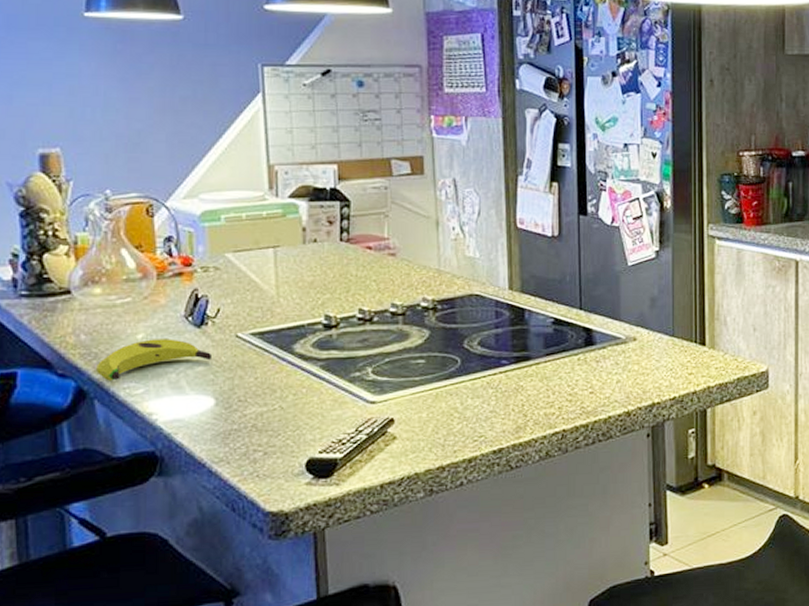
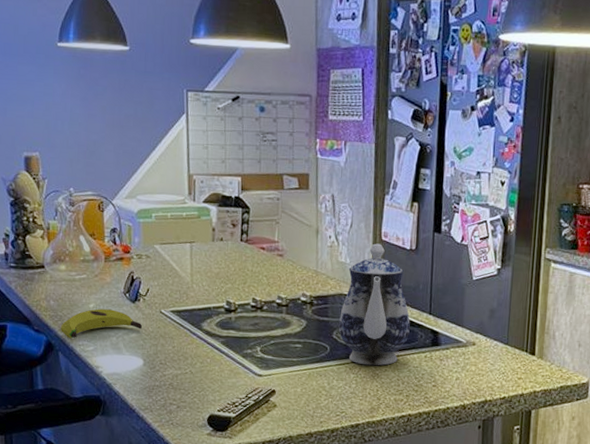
teapot: none [470,232,558,377] -> present [338,243,410,366]

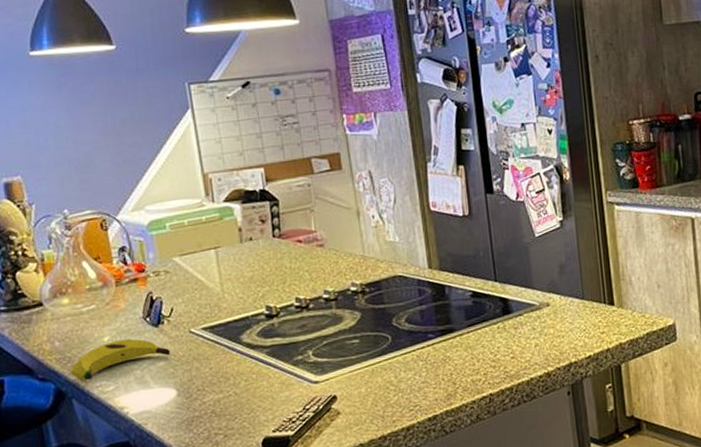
teapot: present [338,243,410,366] -> none [396,215,477,349]

